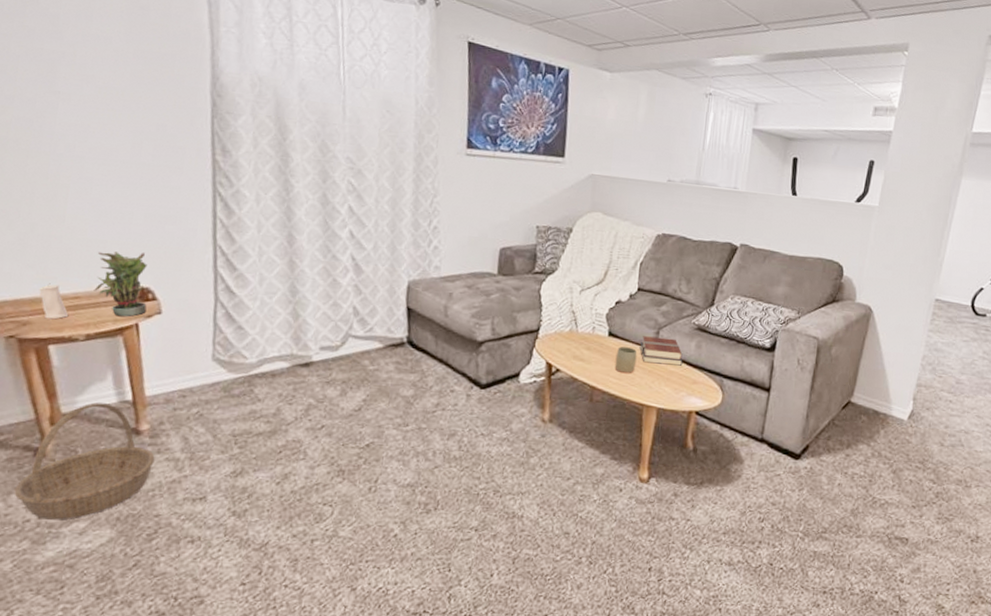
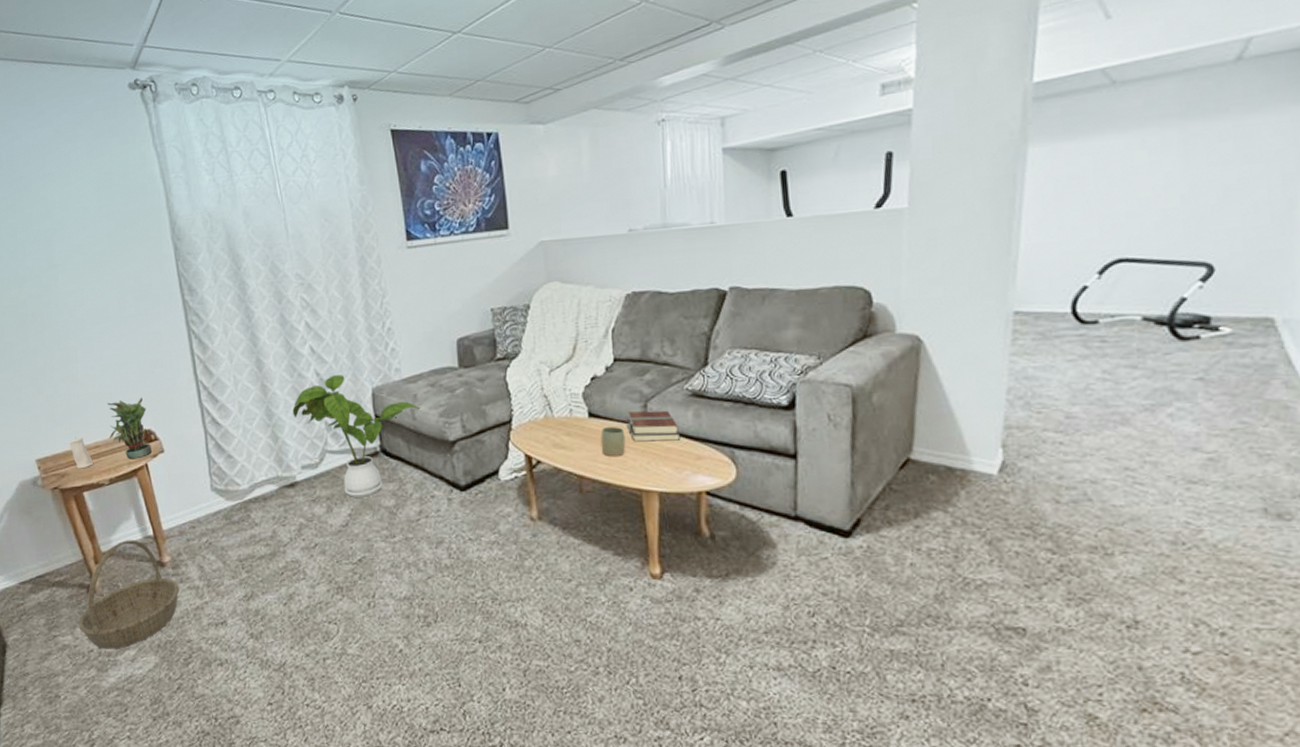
house plant: none [319,262,454,385] -> present [292,375,420,497]

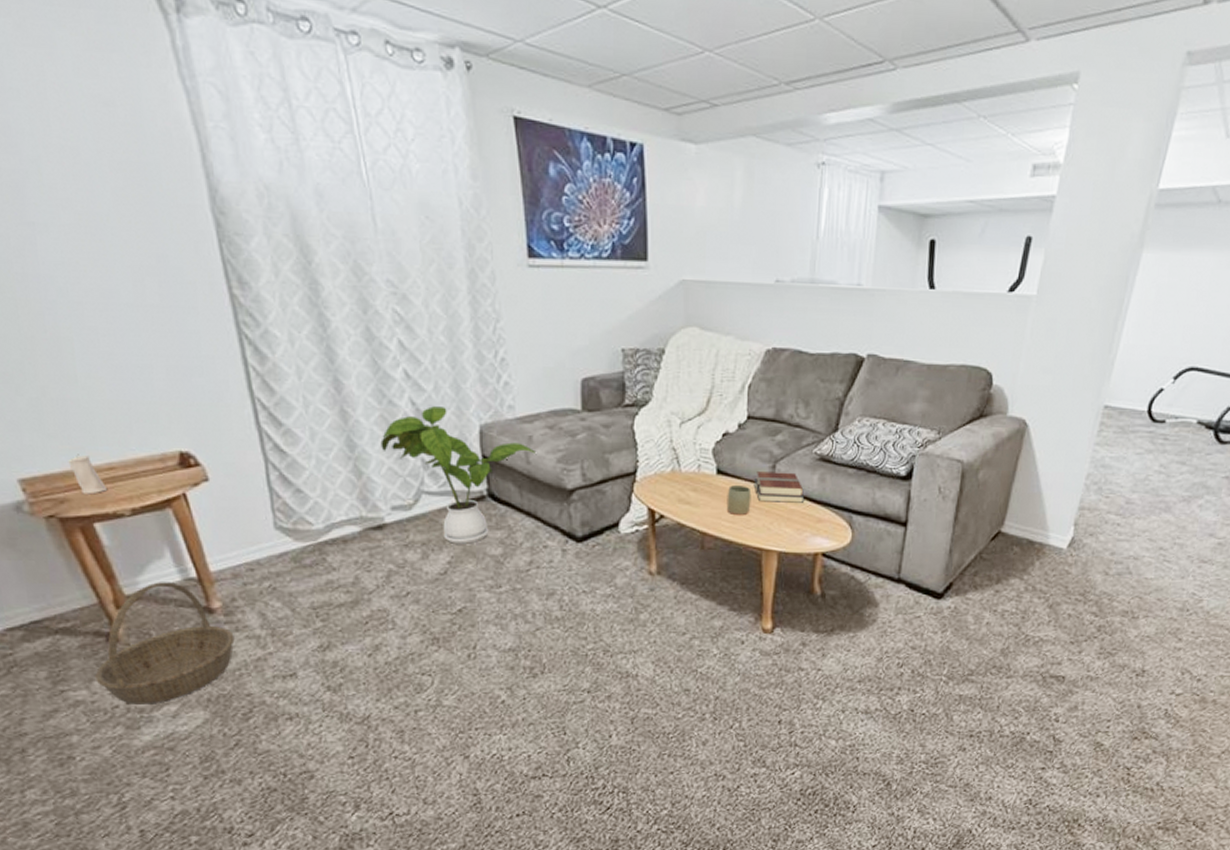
potted plant: present [107,398,152,460] -> none [124,412,191,487]

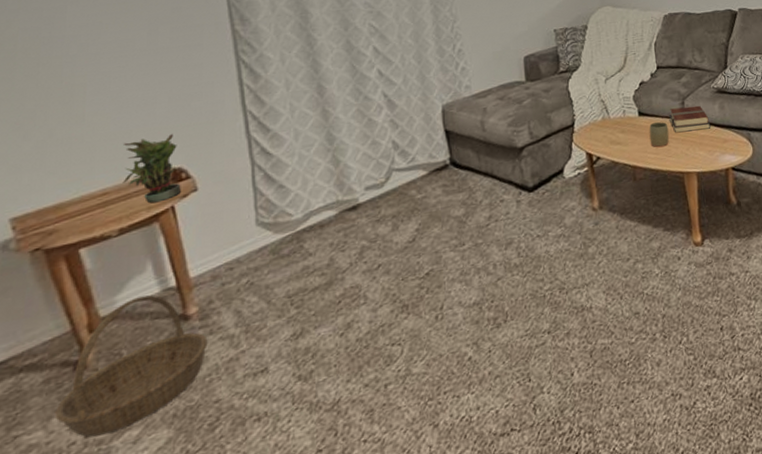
candle: present [68,454,108,496] -> none [63,185,99,225]
potted plant: none [124,412,191,487] -> present [122,134,181,204]
house plant: present [380,406,535,544] -> none [357,95,490,212]

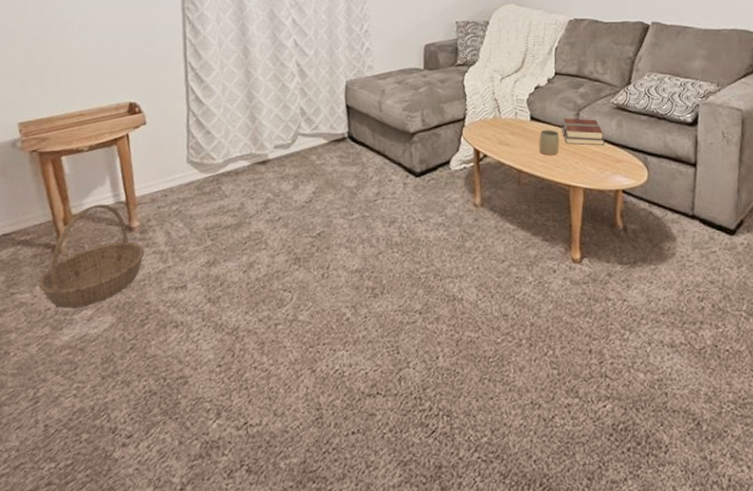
potted plant: present [122,134,181,204] -> none [94,73,134,129]

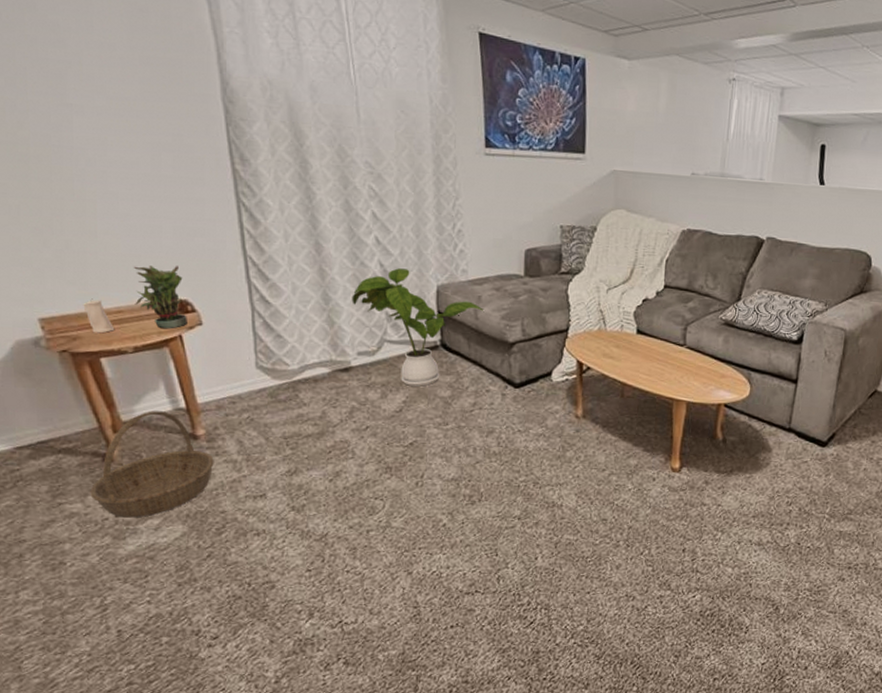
candle: none [54,104,76,136] -> present [83,298,115,335]
potted plant: none [94,73,134,129] -> present [134,265,187,329]
house plant: none [271,67,387,177] -> present [352,268,483,387]
mug: present [539,130,560,155] -> none [644,344,666,369]
books: present [561,118,605,147] -> none [667,332,711,362]

